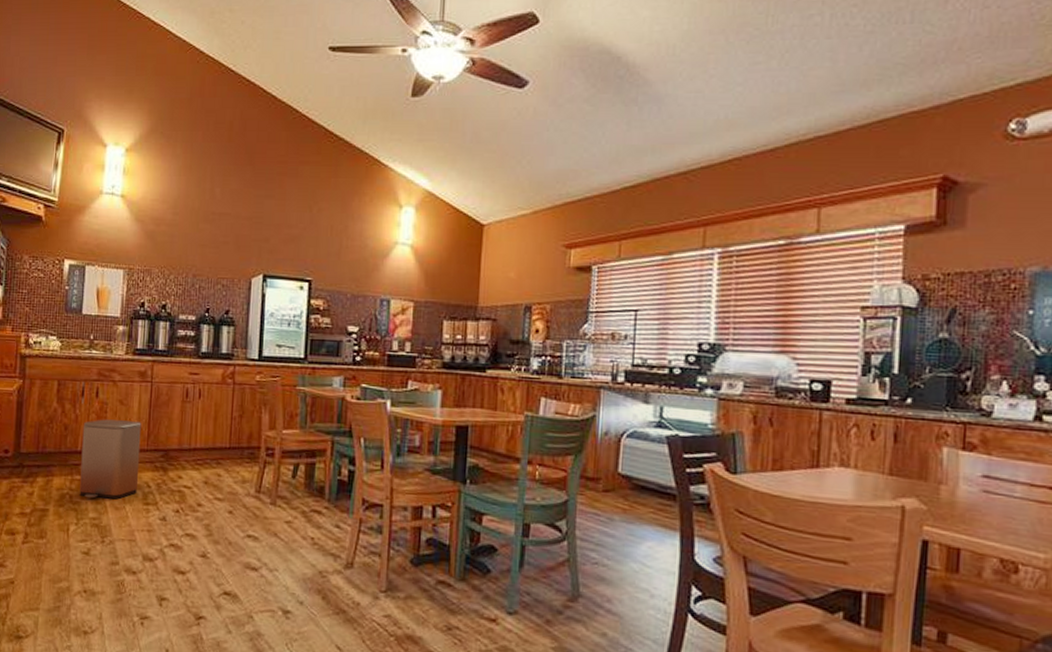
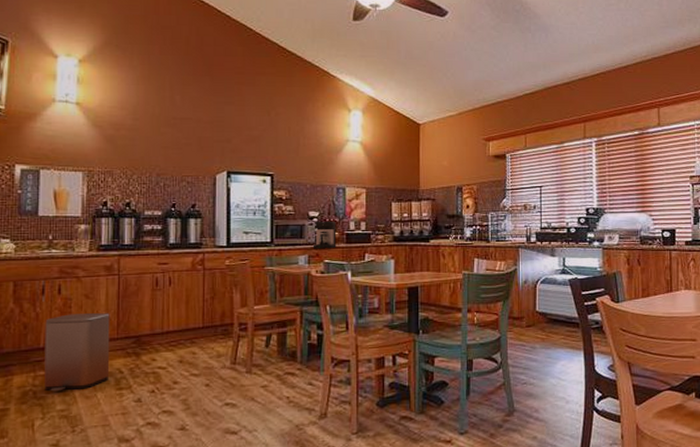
coffee maker: none [349,337,378,372] -> present [312,220,337,249]

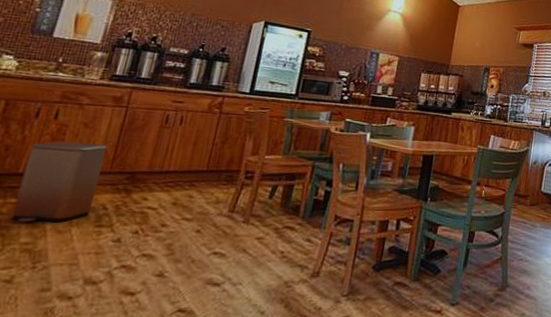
coffee maker: present [312,220,337,249] -> none [336,80,365,110]

